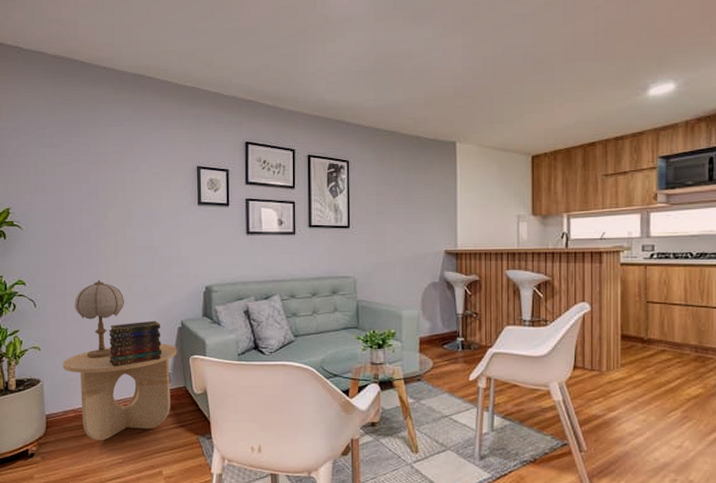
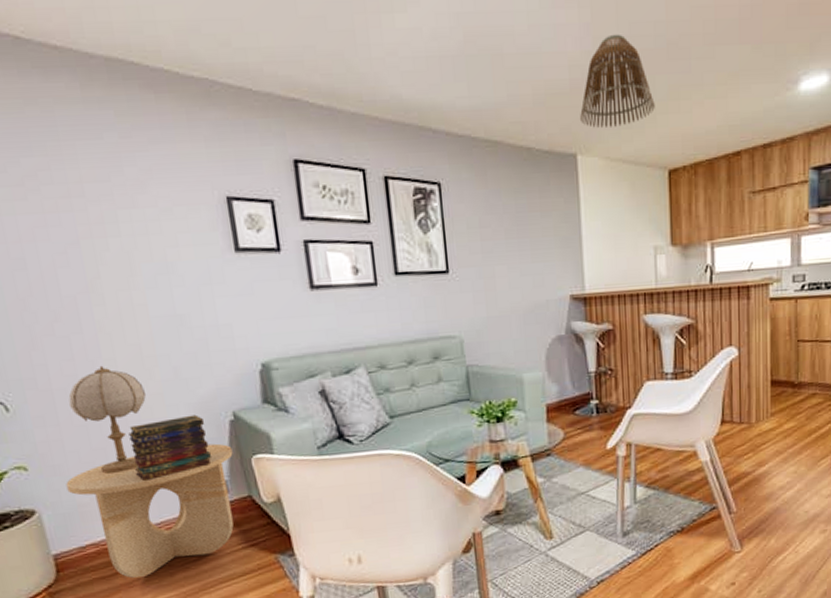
lamp shade: none [460,54,522,123] -> present [580,34,655,128]

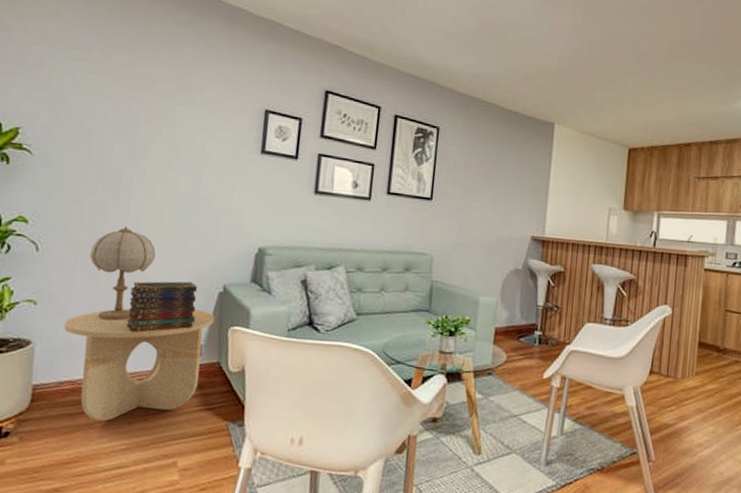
lamp shade: present [580,34,655,128] -> none [562,38,624,108]

